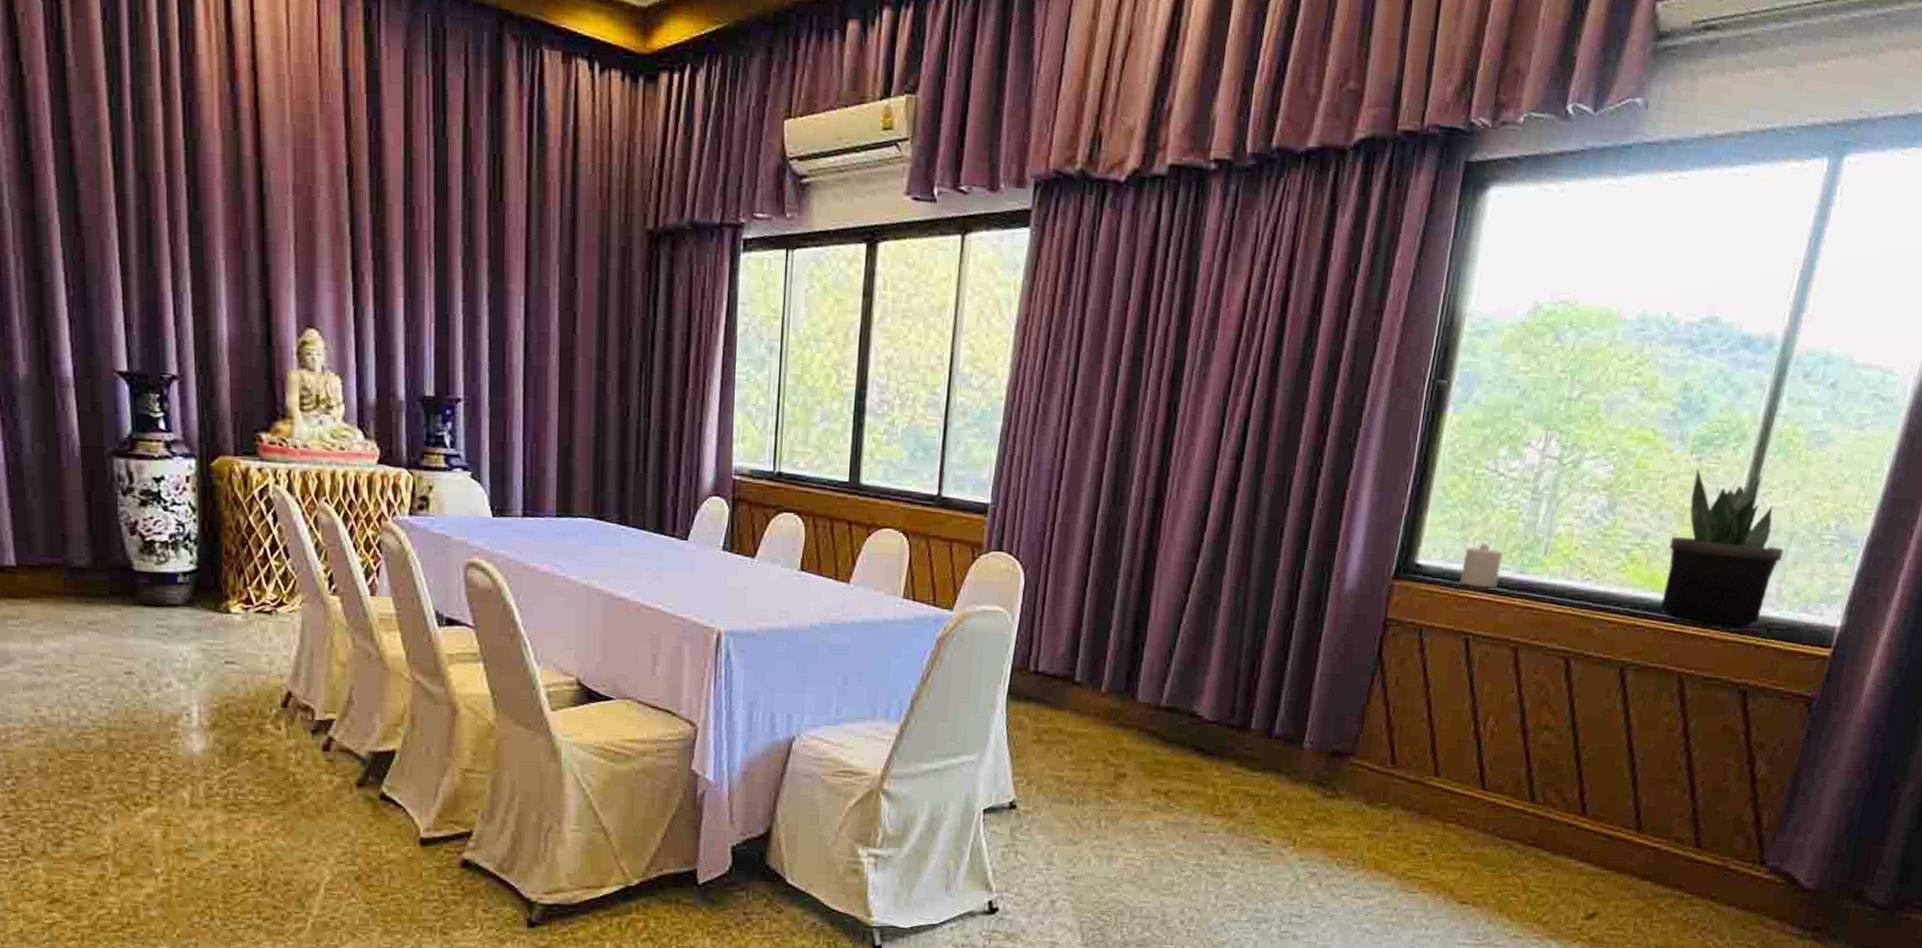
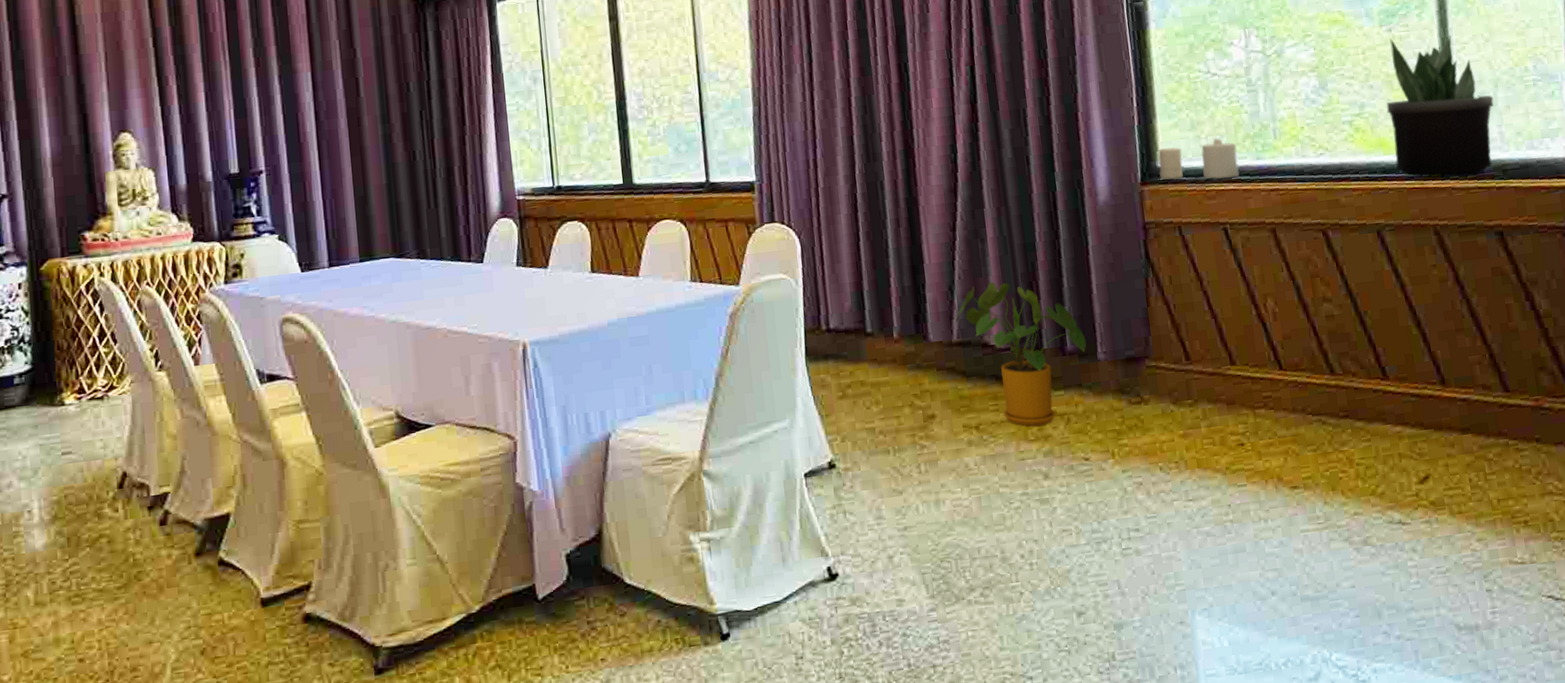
house plant: none [1168,652,1296,802] -> present [955,282,1086,426]
candle: none [1413,544,1445,581] -> present [1158,147,1183,181]

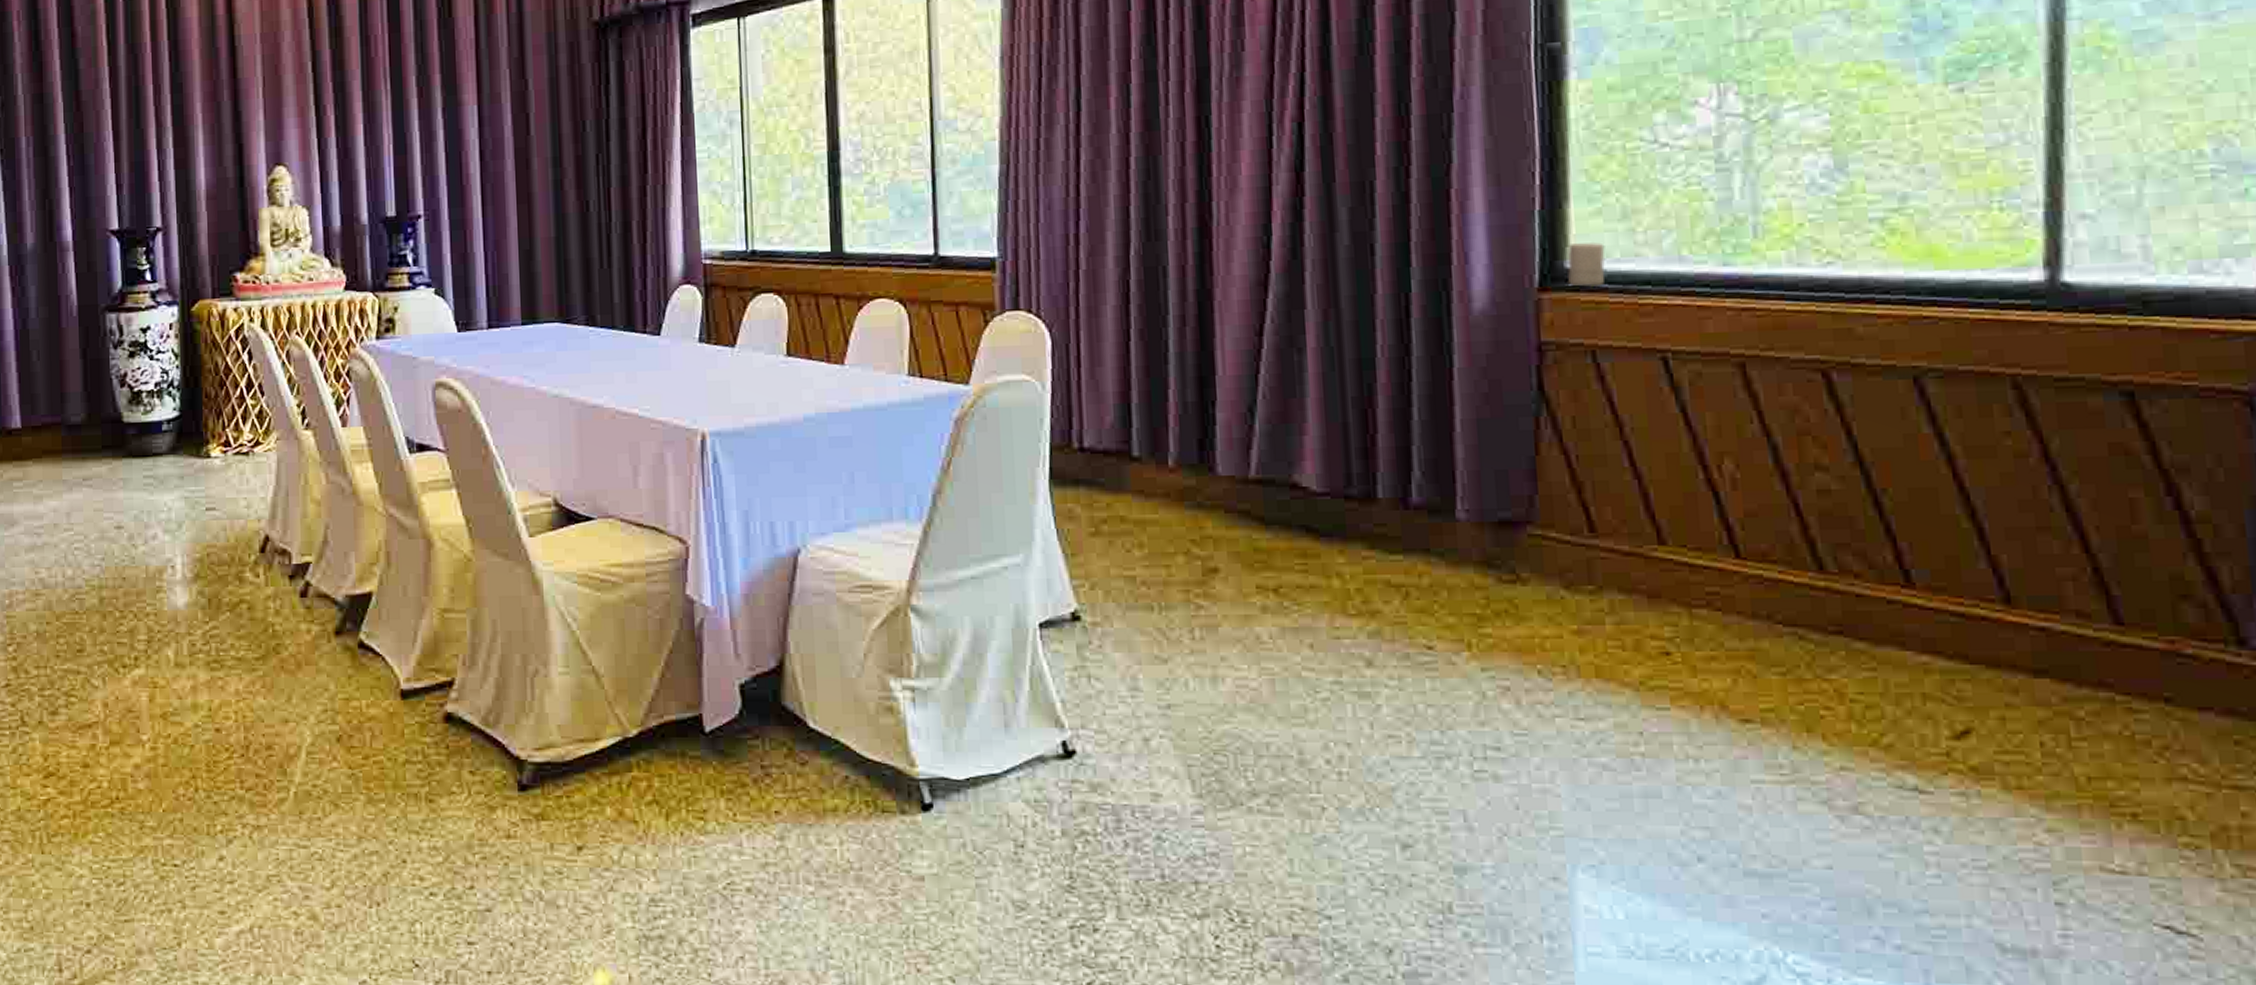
house plant: present [955,282,1086,426] -> none [1255,406,1440,596]
candle: present [1201,138,1240,179] -> none [1635,233,1693,289]
planter: present [1386,35,1494,176] -> none [1945,100,2137,306]

